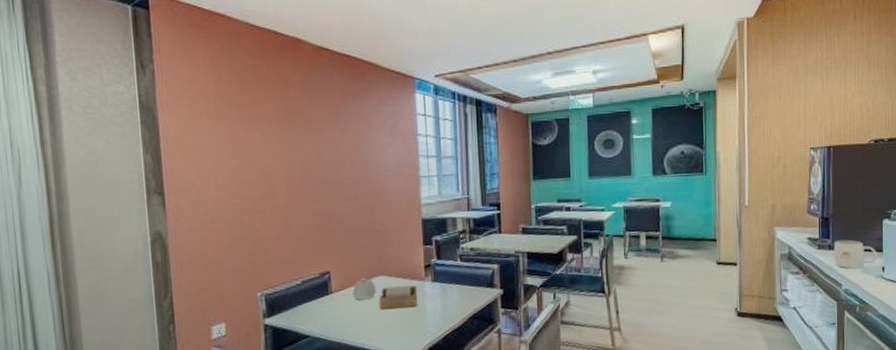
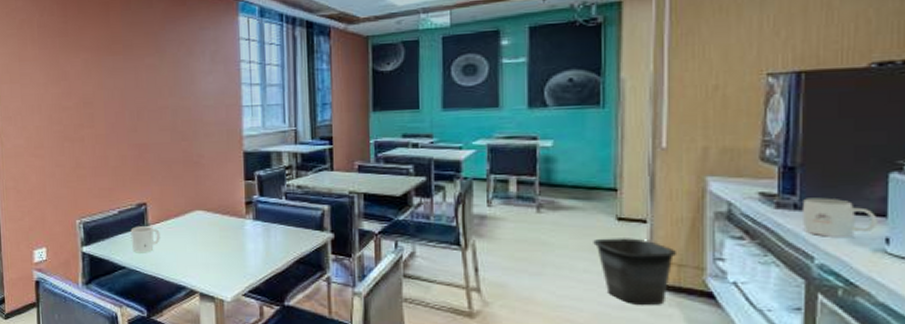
mug: none [314,294,344,321] -> present [130,226,160,253]
sugar bowl: present [352,277,377,300] -> none [169,211,194,234]
napkin holder: present [378,285,418,309] -> none [196,223,238,246]
waste bin: none [701,278,757,331] -> present [593,238,676,305]

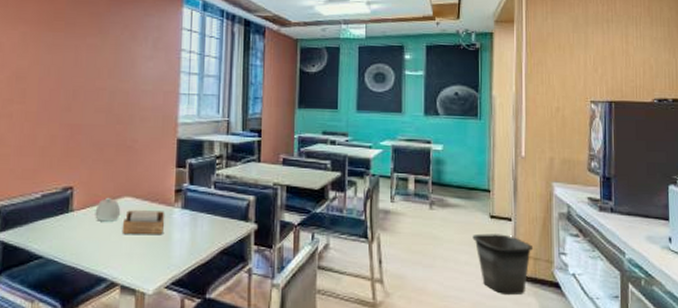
mug: present [130,226,160,253] -> none [52,212,84,242]
sugar bowl: none [169,211,194,234] -> present [95,197,121,222]
napkin holder: none [196,223,238,246] -> present [122,210,165,236]
mug: present [801,197,878,239] -> none [616,203,664,238]

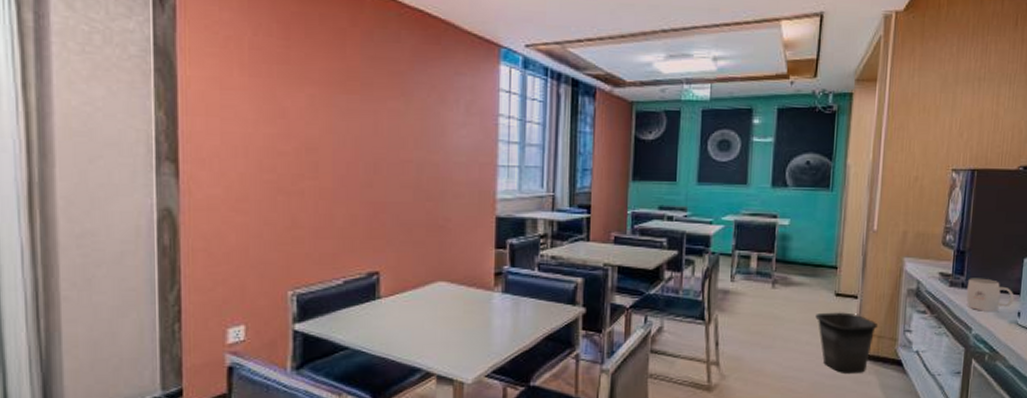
sugar bowl: present [95,197,121,222] -> none [405,282,435,309]
napkin holder: present [122,210,165,236] -> none [436,296,484,322]
mug: none [616,203,664,238] -> present [966,278,1014,313]

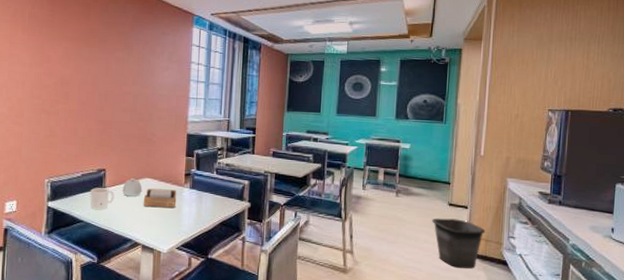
mug: none [357,299,394,331] -> present [90,188,114,210]
sugar bowl: none [405,282,435,309] -> present [122,177,143,197]
napkin holder: none [436,296,484,322] -> present [143,188,177,209]
mug: present [966,278,1014,313] -> none [563,197,608,227]

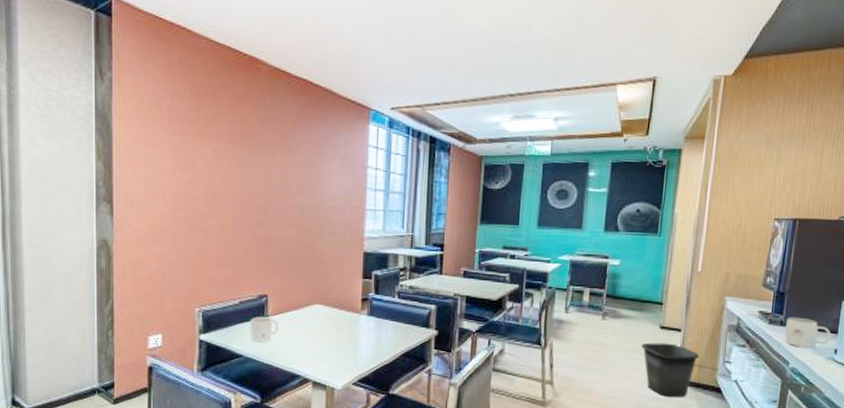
sugar bowl: present [122,177,143,197] -> none [288,304,312,326]
napkin holder: present [143,188,177,209] -> none [313,316,353,339]
mug: none [563,197,608,227] -> present [784,317,832,349]

